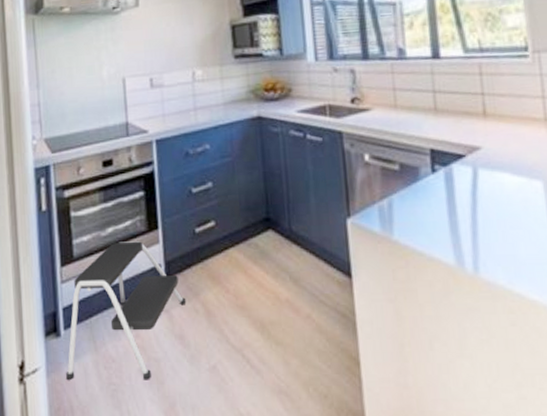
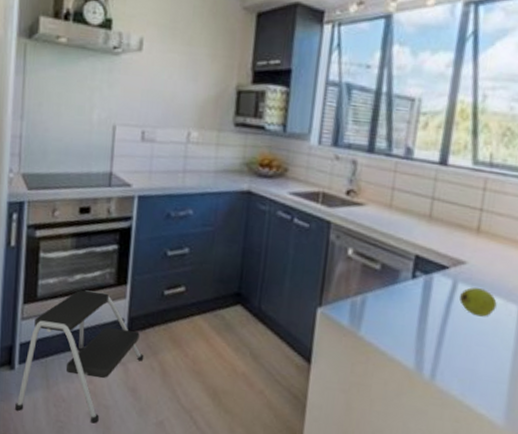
fruit: none [483,171,521,199] -> present [459,287,497,317]

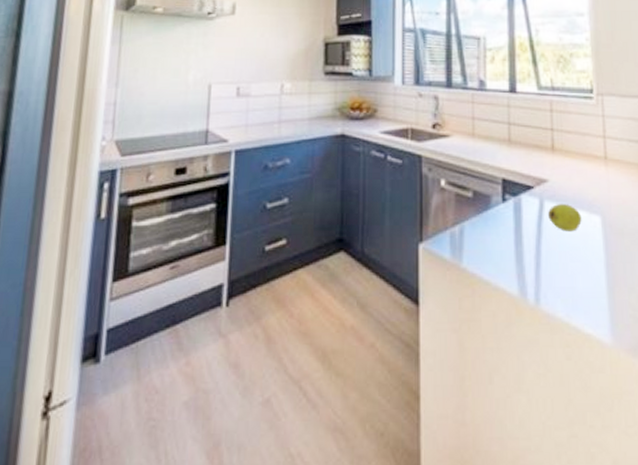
step stool: present [15,289,144,424] -> none [99,257,247,415]

